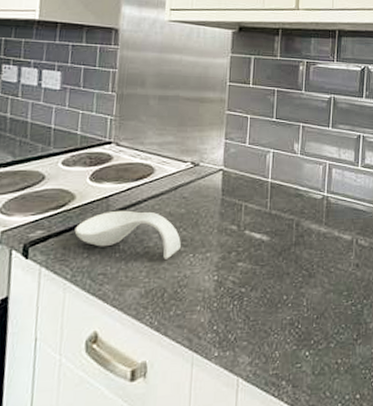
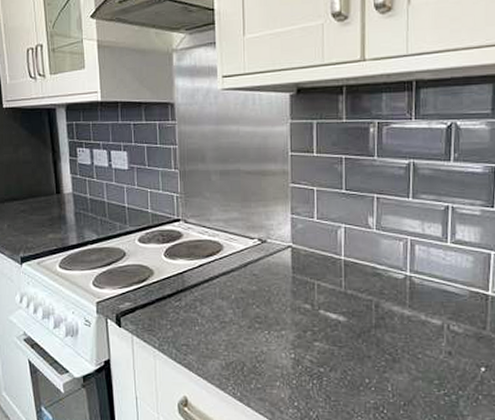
spoon rest: present [74,210,181,259] -> none [157,286,255,335]

